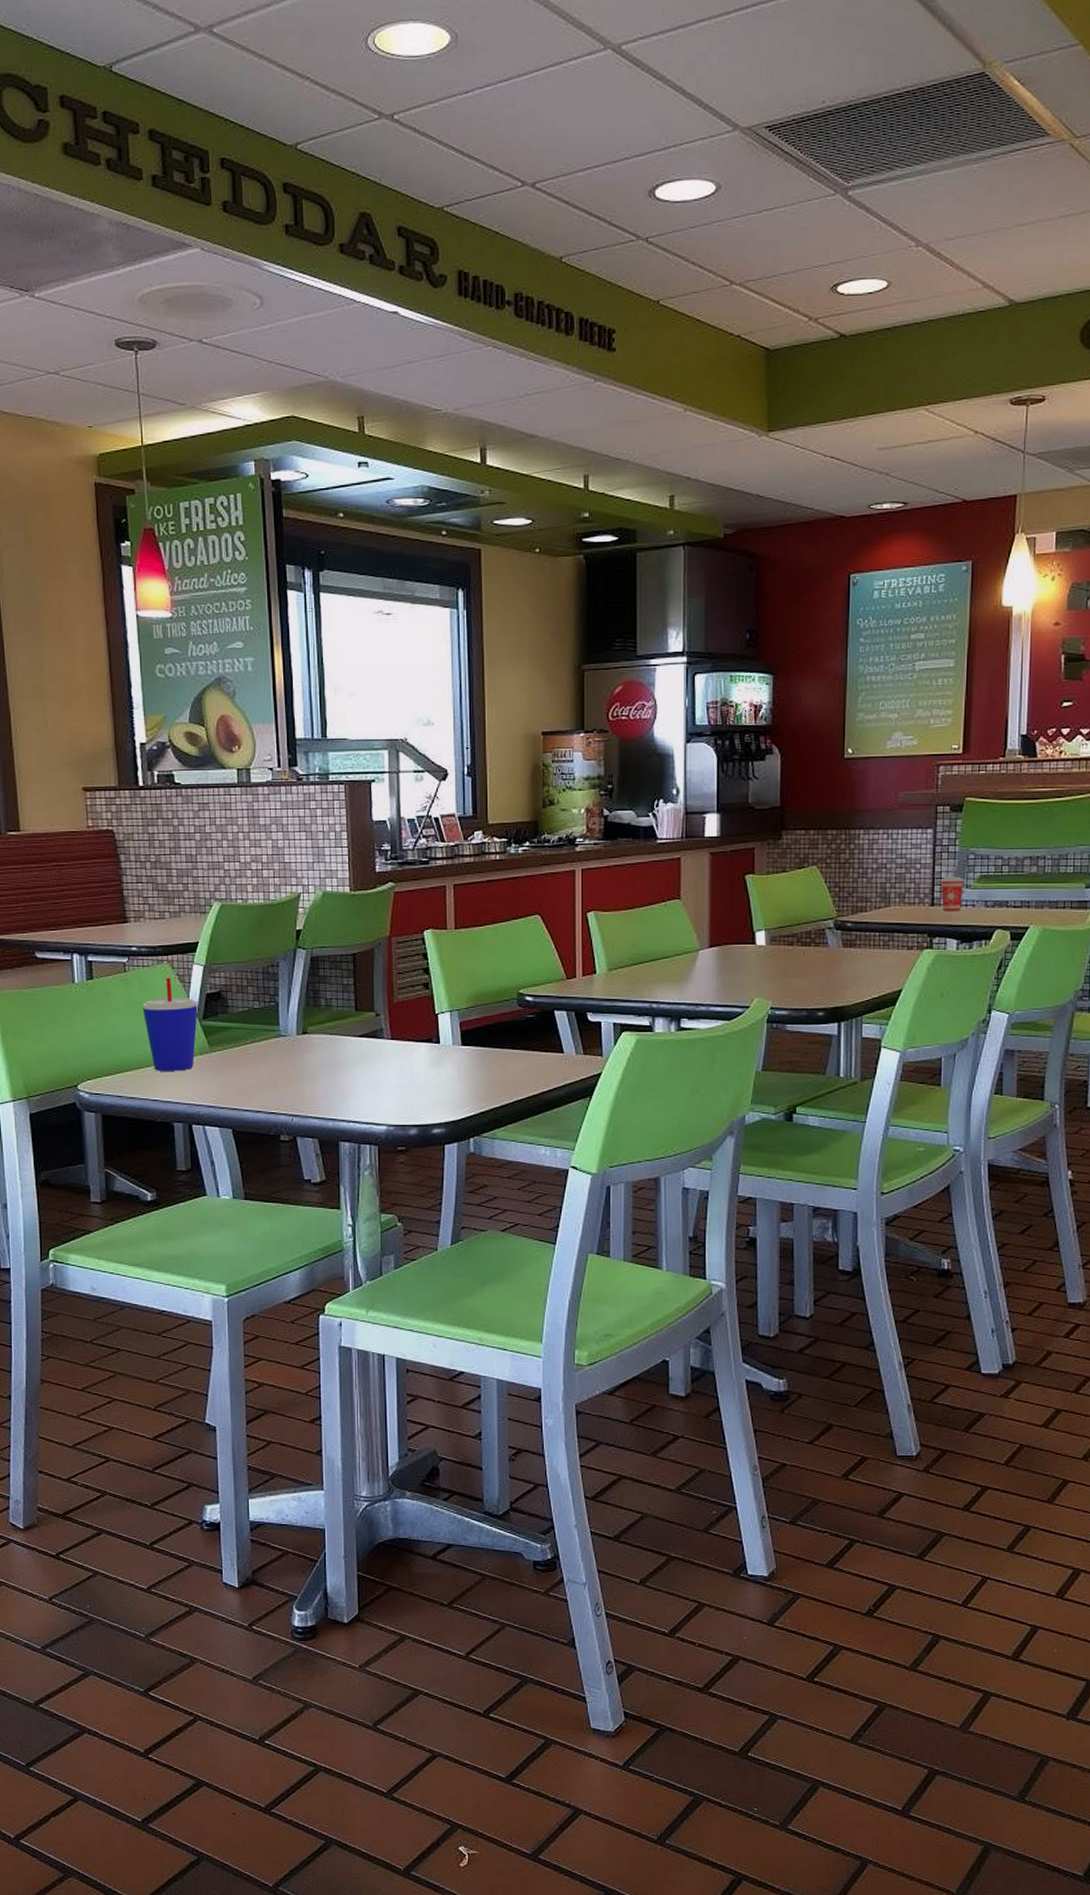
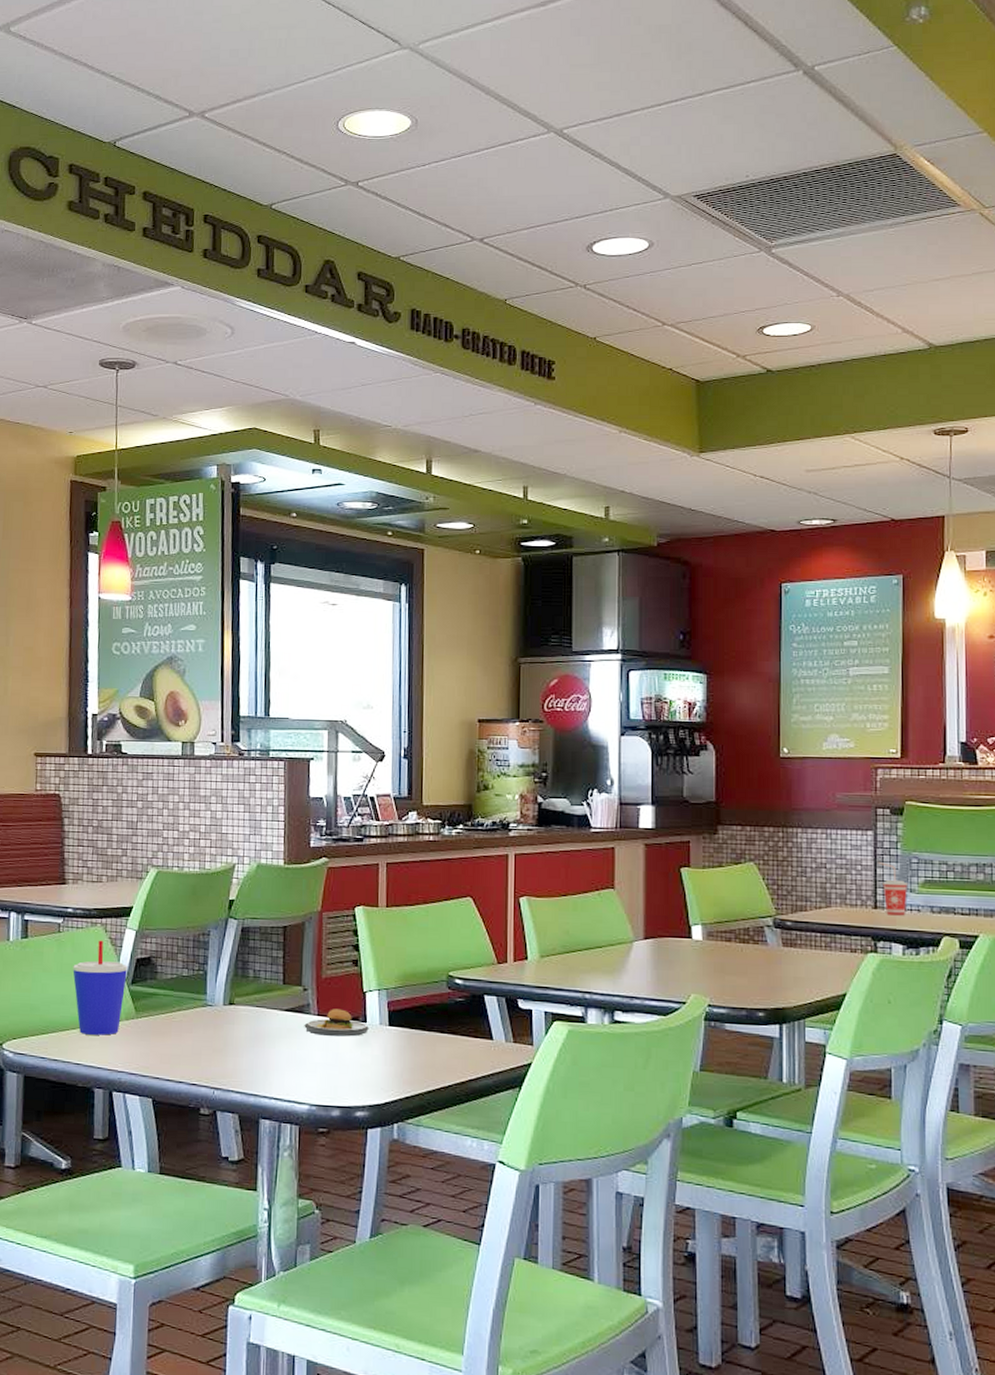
burger: none [378,1032,443,1058] -> present [304,1009,369,1037]

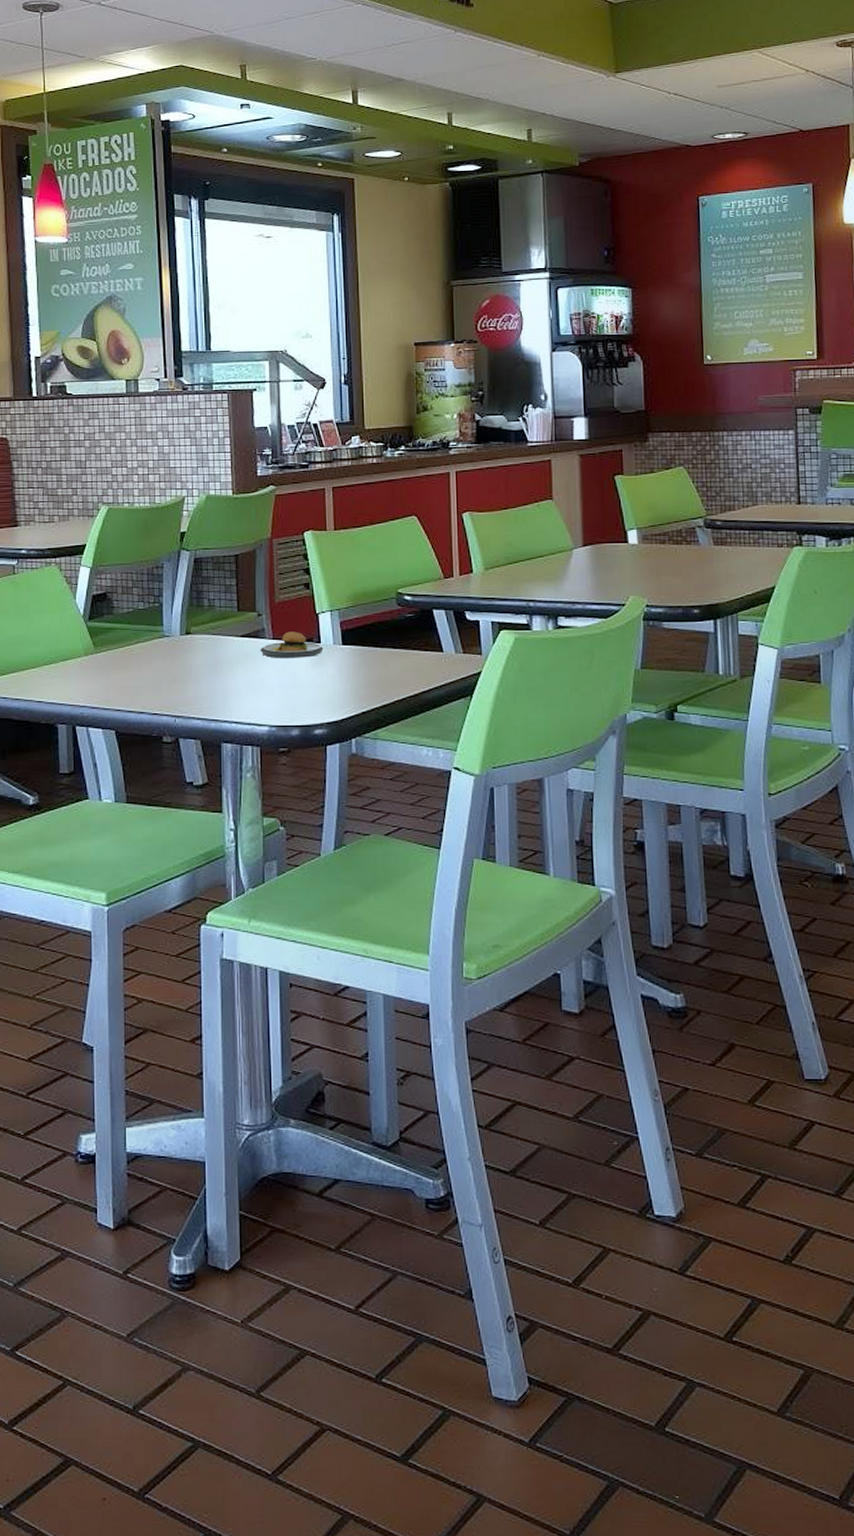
beverage cup: present [73,940,128,1035] -> none [30,579,84,672]
beverage cup: present [876,861,909,916] -> none [798,458,829,510]

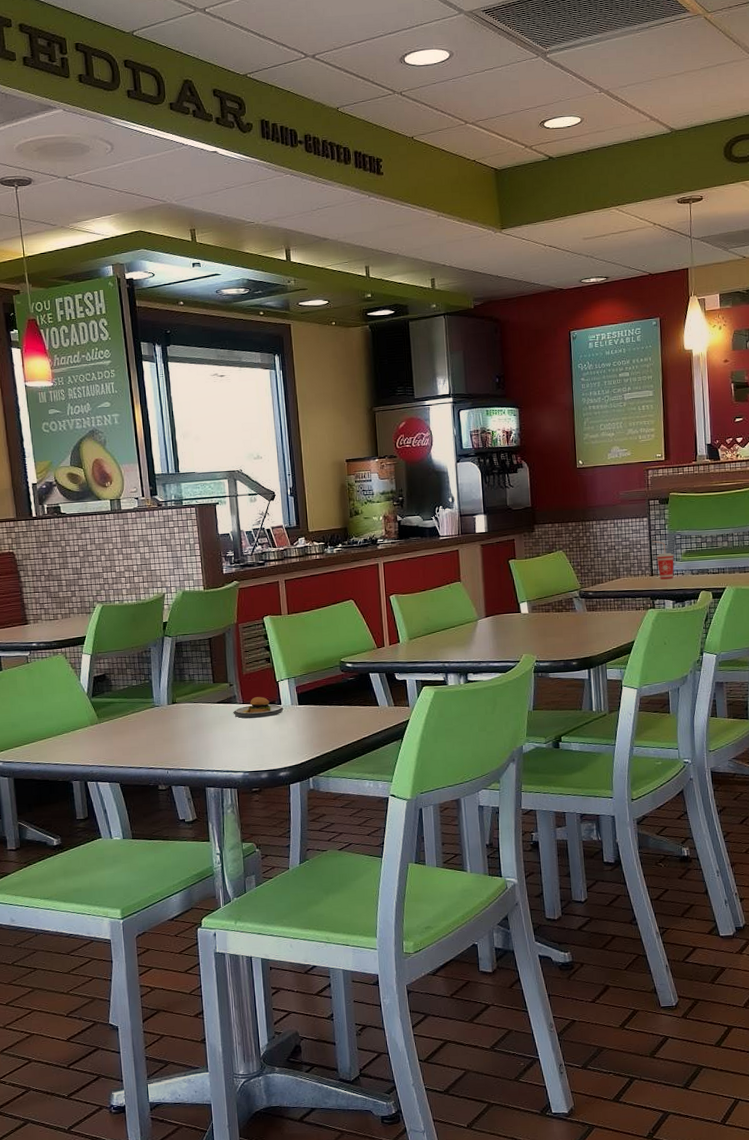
beverage cup: none [798,458,829,510] -> present [651,540,675,580]

